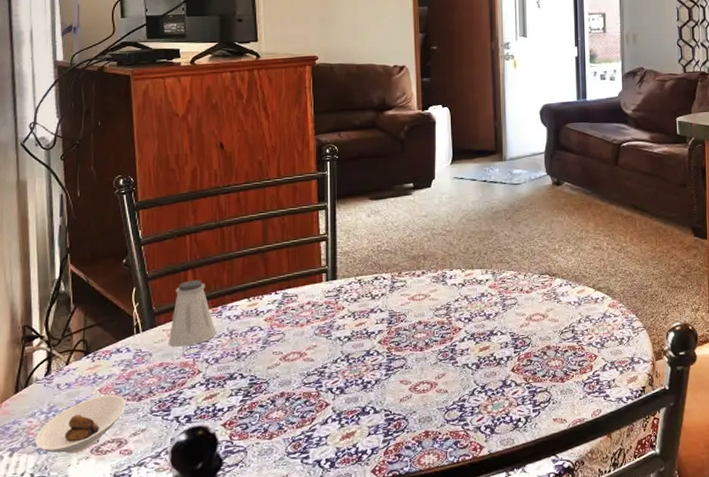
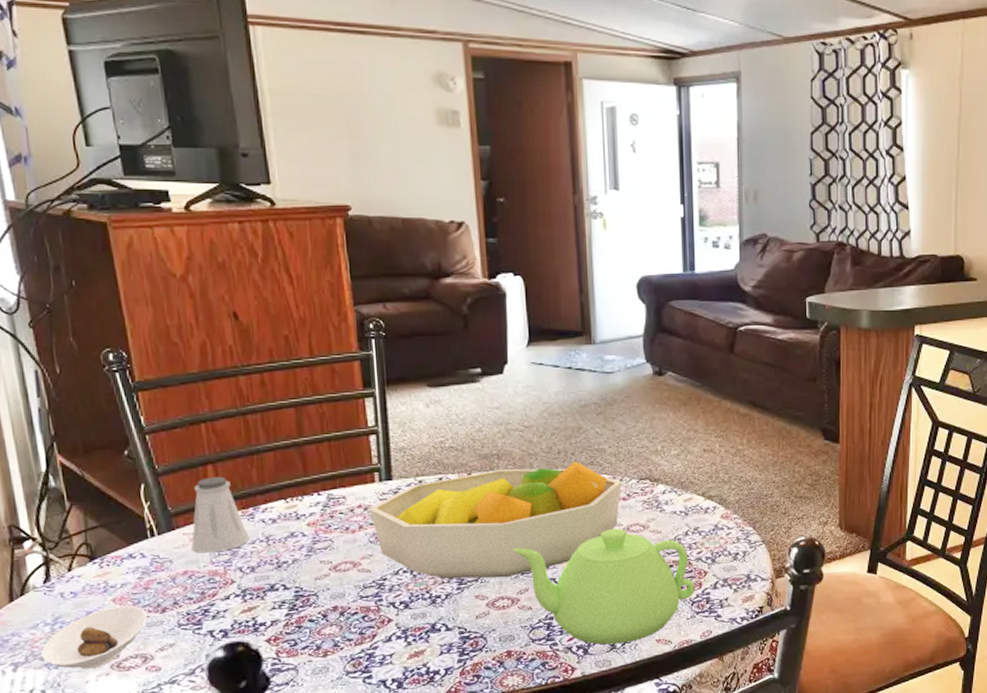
fruit bowl: none [316,259,526,367] -> present [369,461,623,579]
teapot: none [434,317,587,425] -> present [513,528,695,645]

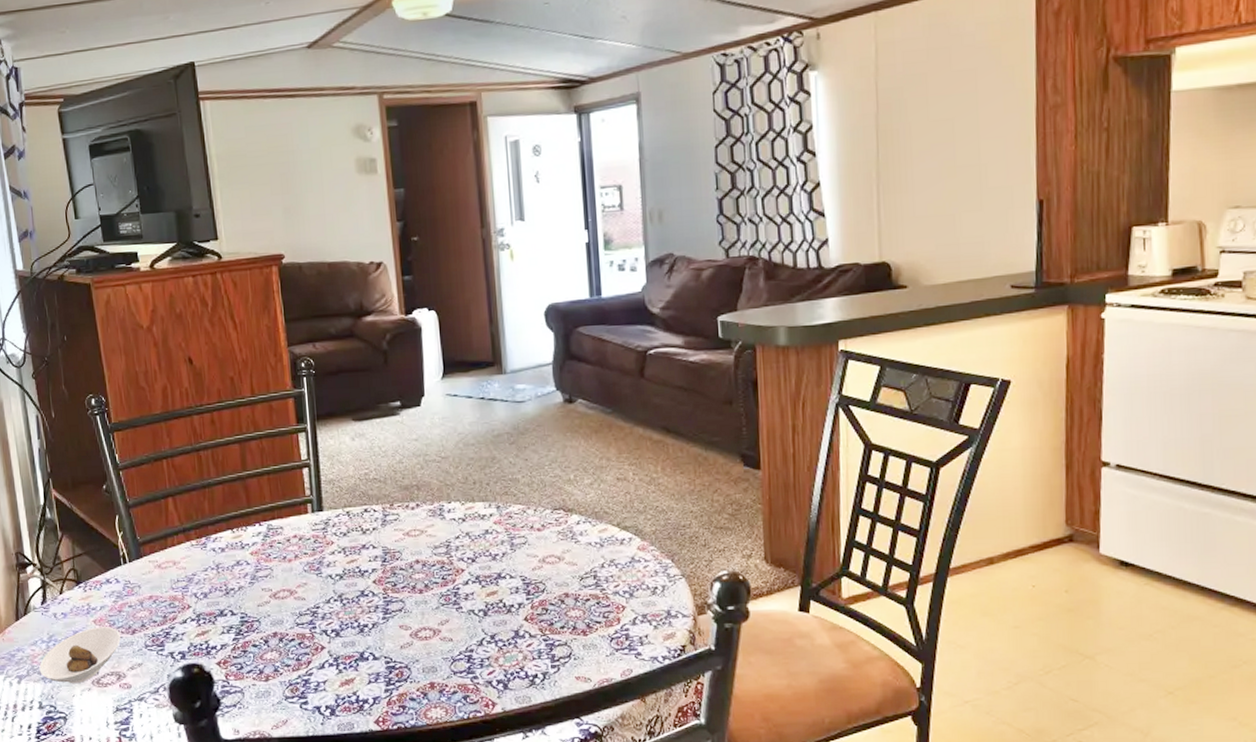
saltshaker: present [190,476,249,553] -> none [155,508,203,580]
fruit bowl: present [369,461,623,579] -> none [303,491,537,609]
teapot: present [513,528,695,645] -> none [433,559,613,680]

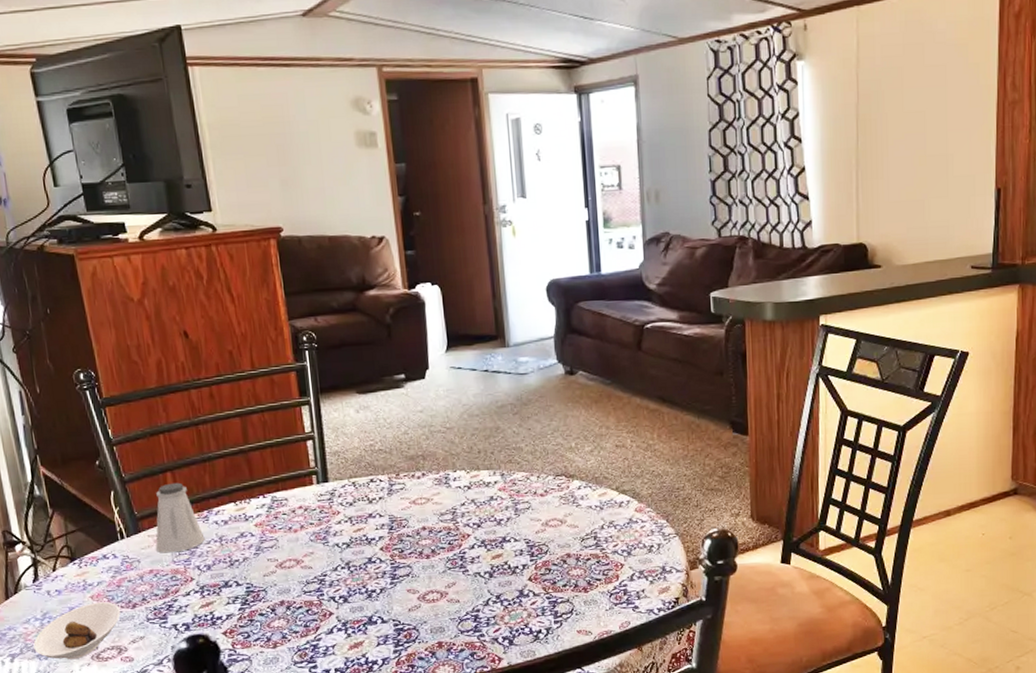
saltshaker: none [155,508,203,580] -> present [155,482,205,553]

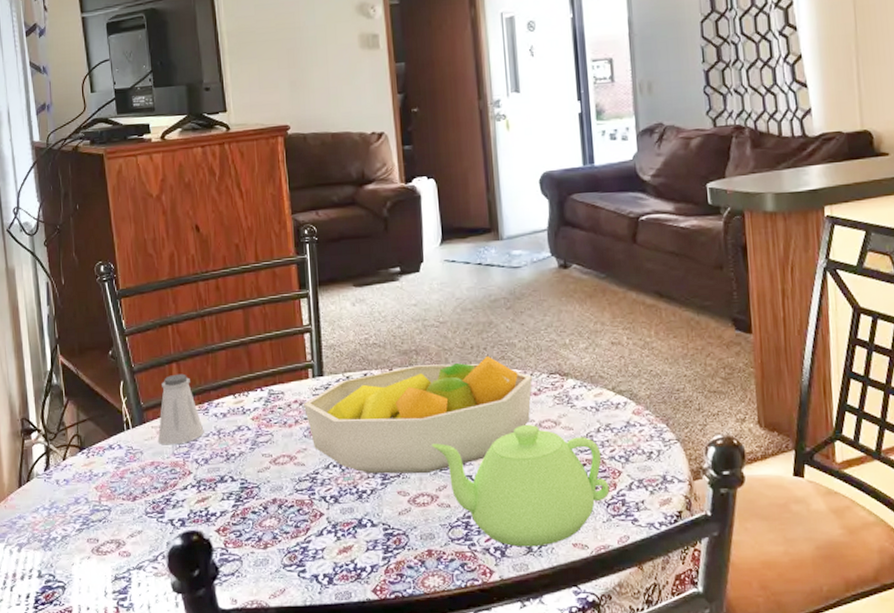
saucer: present [33,602,121,660] -> none [40,493,121,552]
fruit bowl: none [309,459,540,575] -> present [304,355,533,474]
teapot: none [440,523,612,636] -> present [432,424,610,547]

